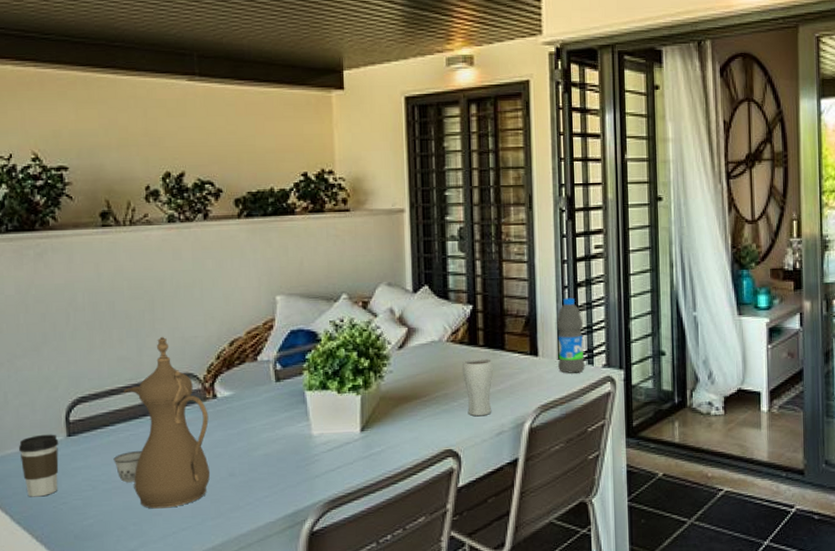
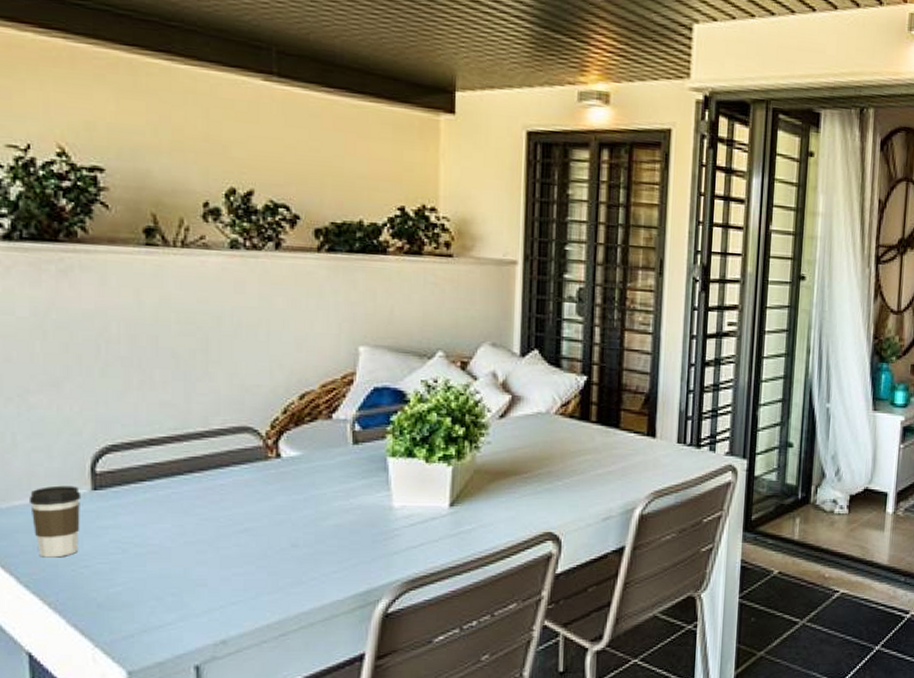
teapot: present [113,336,211,509] -> none [150,381,270,579]
drinking glass: present [461,358,493,417] -> none [569,435,605,499]
water bottle: present [557,297,585,373] -> none [677,376,708,459]

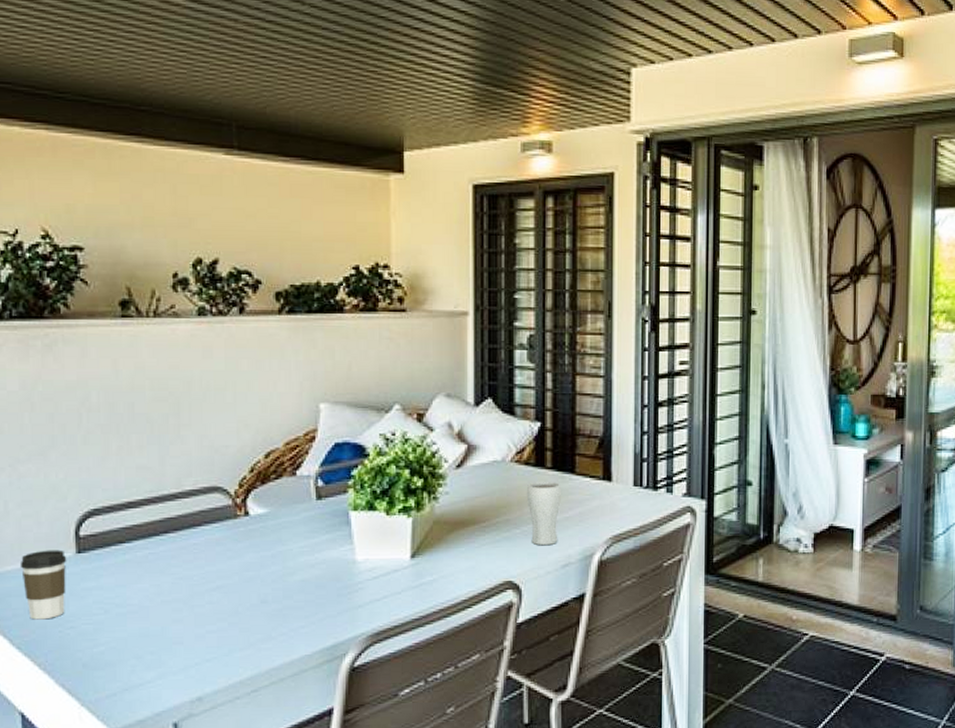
drinking glass: none [569,435,605,499] -> present [526,482,561,546]

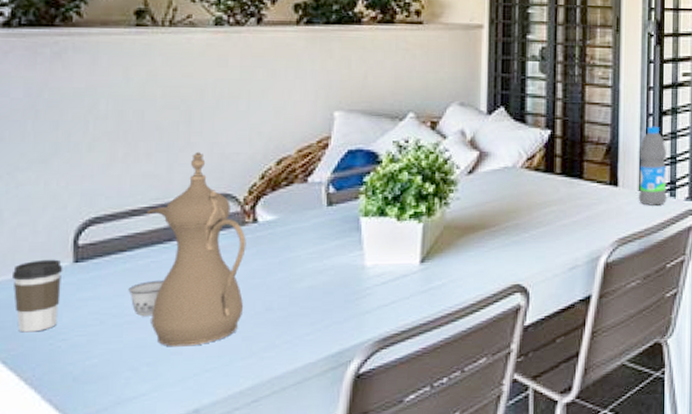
teapot: none [129,444,240,637] -> present [128,151,246,347]
drinking glass: present [526,482,561,546] -> none [535,187,569,249]
water bottle: none [634,418,663,502] -> present [639,126,667,206]

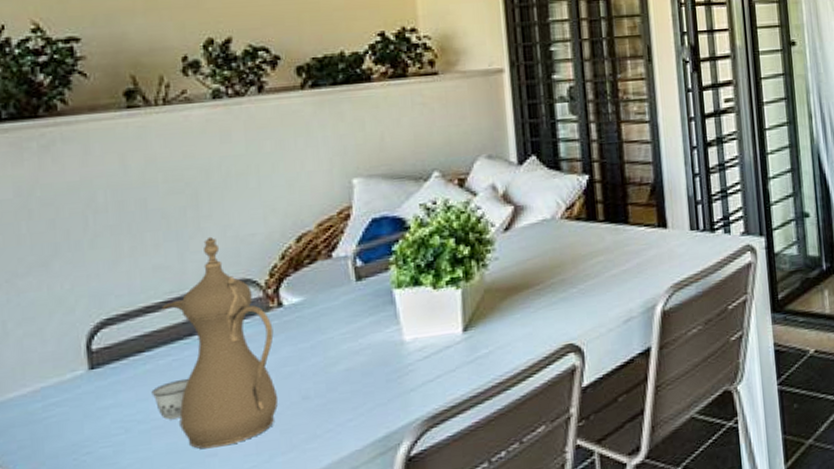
coffee cup: present [11,259,63,333] -> none [23,368,80,450]
water bottle: present [639,126,667,206] -> none [686,159,721,245]

